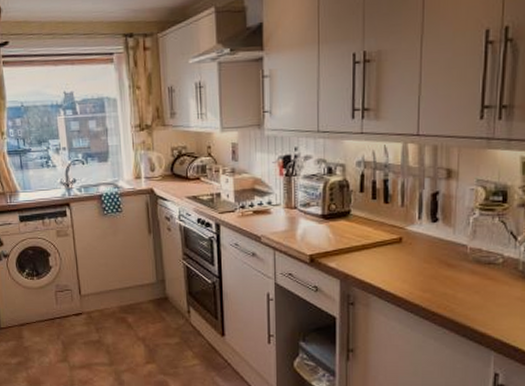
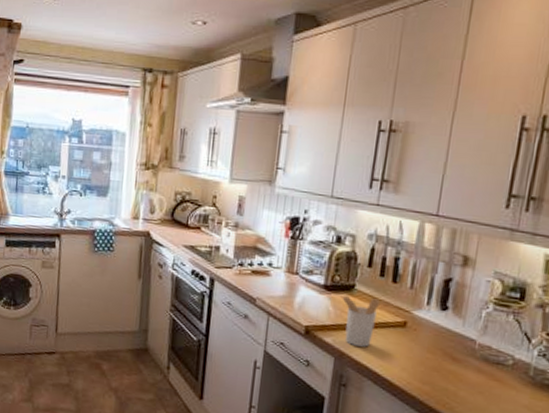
utensil holder: none [338,219,376,266] -> present [340,295,381,347]

